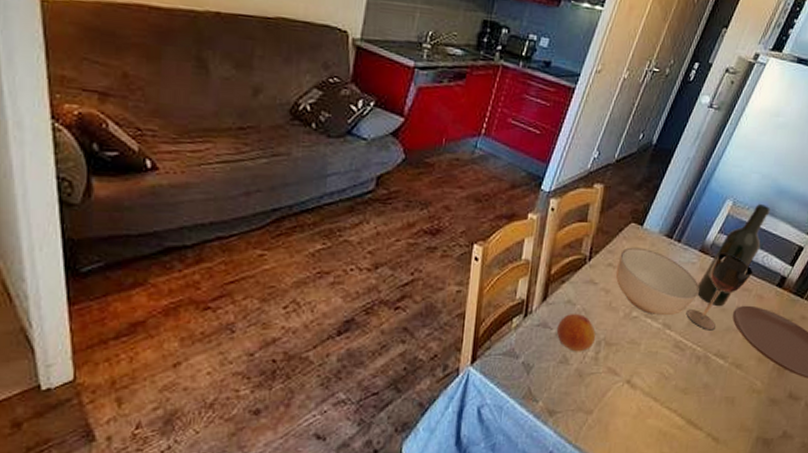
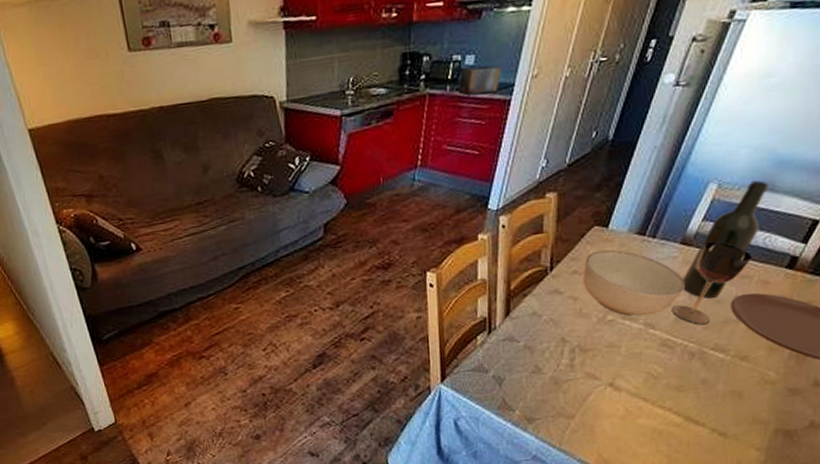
toaster: none [529,47,571,80] -> present [457,64,501,96]
fruit: present [556,313,596,352] -> none [524,323,569,362]

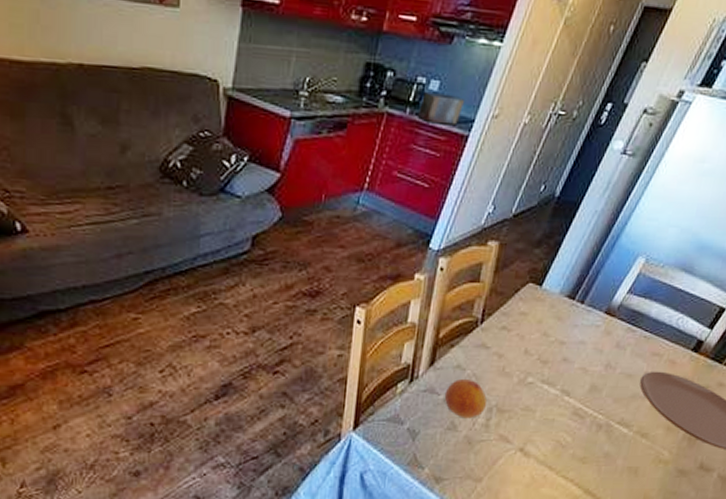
fruit: none [524,323,569,362] -> present [444,378,487,419]
bowl: present [582,249,685,316] -> none [510,309,604,382]
wineglass: present [671,241,752,325] -> none [587,316,665,398]
wine bottle: present [682,180,769,298] -> none [601,261,689,372]

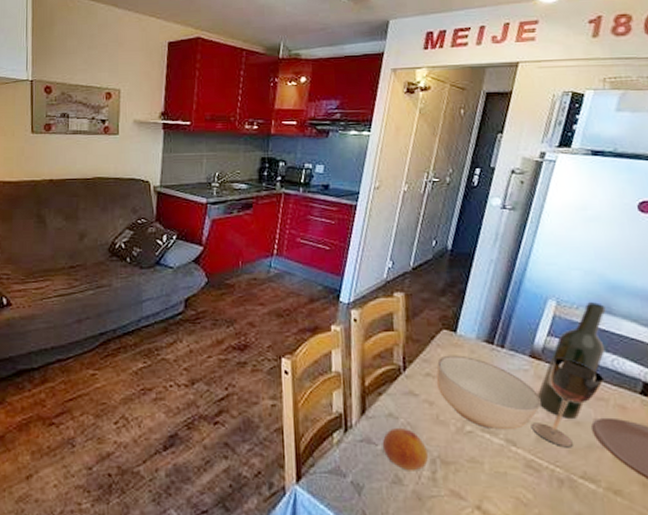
toaster: present [417,91,464,127] -> none [309,173,347,199]
bowl: none [510,309,604,382] -> present [436,355,541,430]
wineglass: none [587,316,665,398] -> present [531,359,604,448]
wine bottle: none [601,261,689,372] -> present [536,302,606,418]

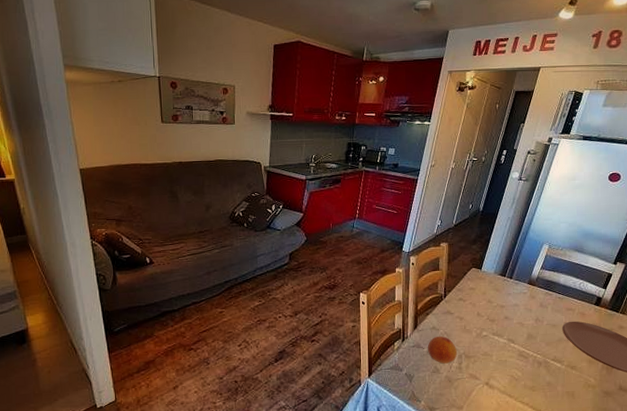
bowl: present [436,355,541,430] -> none [465,285,532,333]
wineglass: present [531,359,604,448] -> none [524,284,573,342]
wine bottle: present [536,302,606,418] -> none [530,245,580,323]

